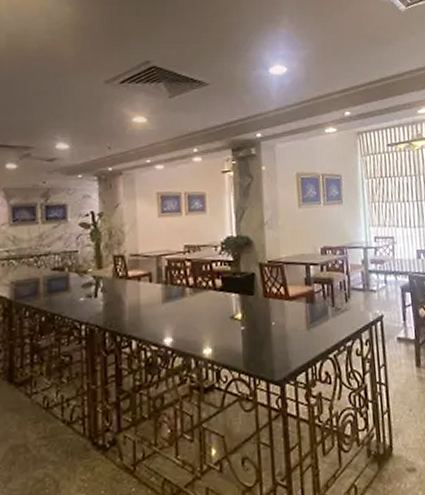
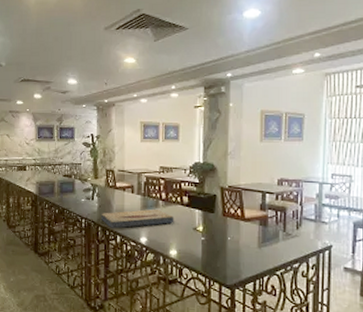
fish fossil: none [108,299,206,332] -> present [100,209,174,229]

